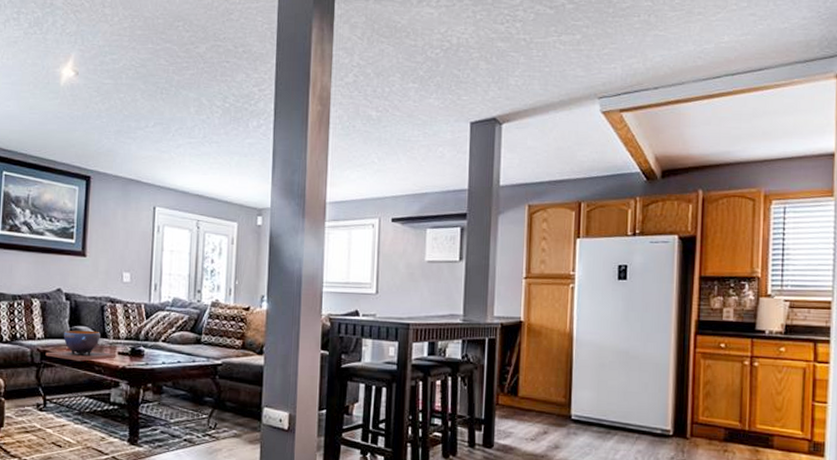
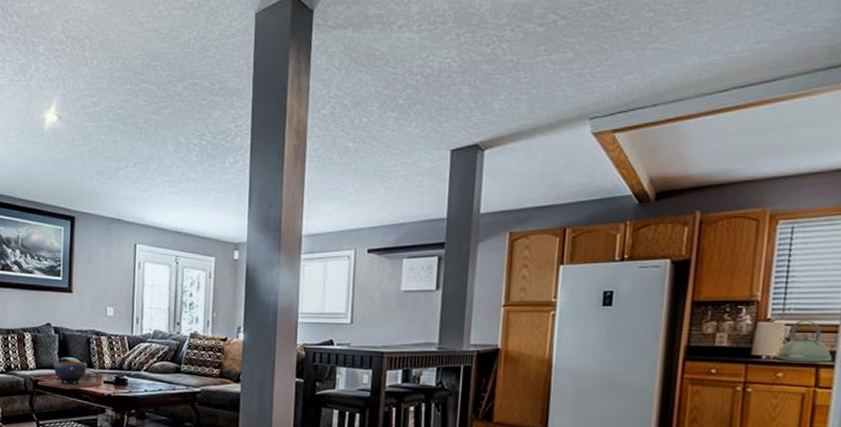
kettle: none [777,296,828,338] -> present [775,320,833,363]

